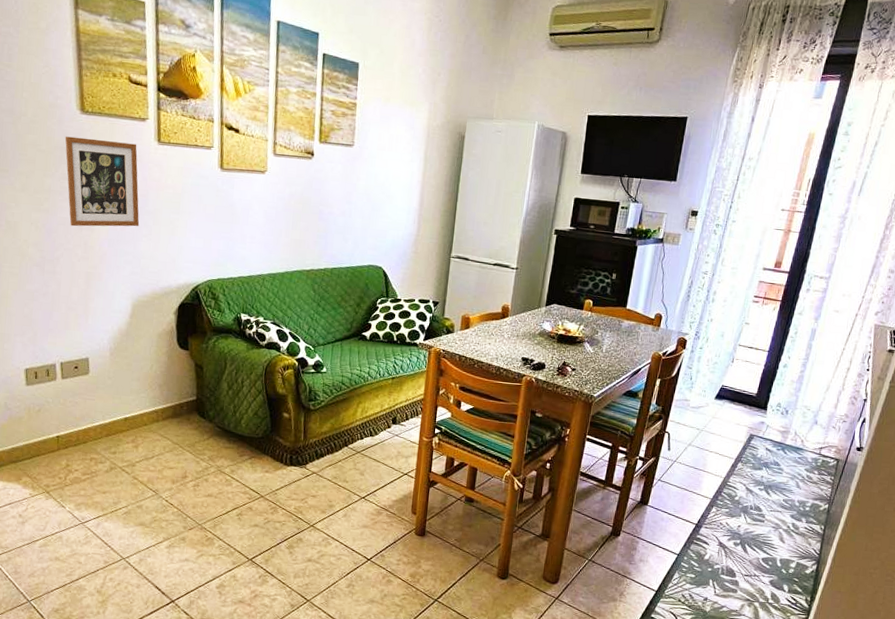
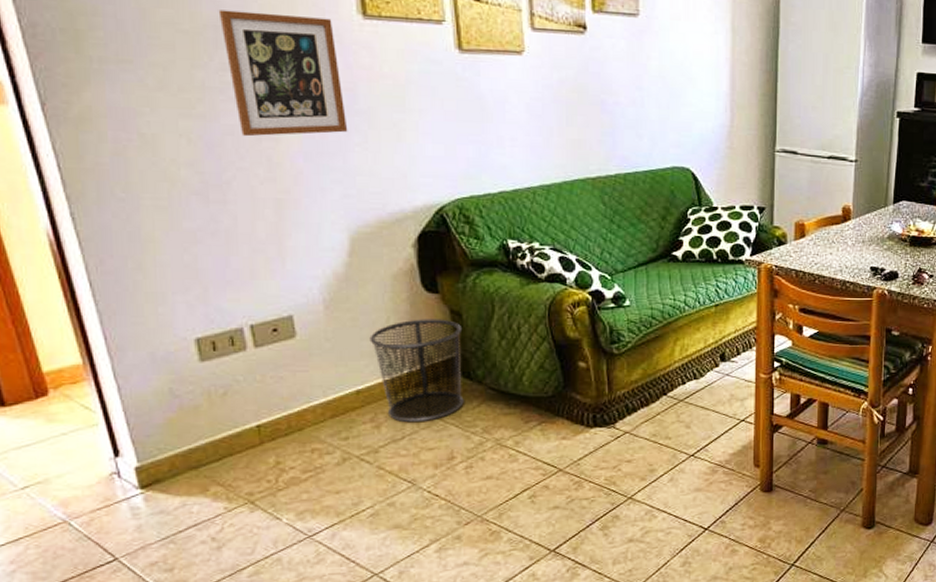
trash can: none [138,368,203,447] -> present [369,319,464,423]

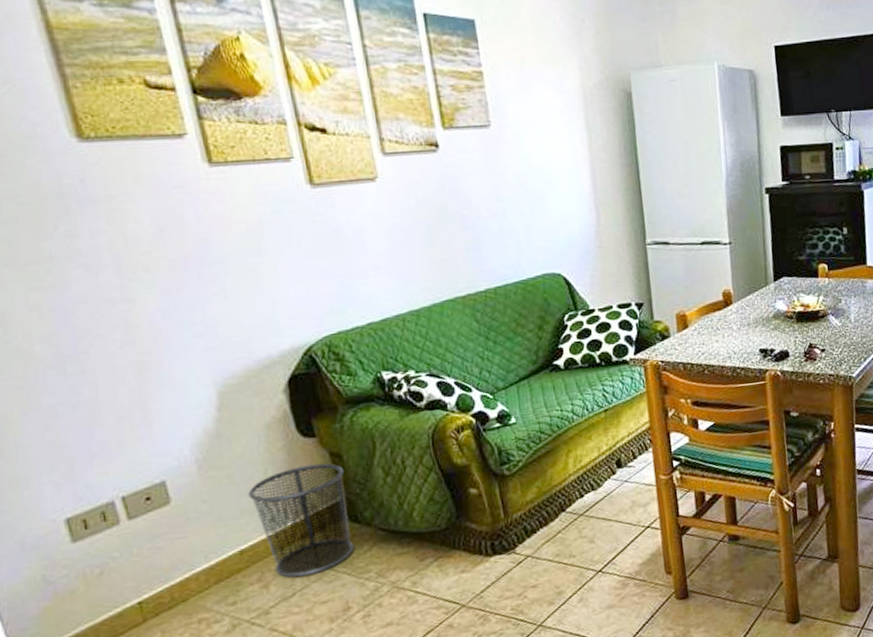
picture frame: present [218,10,348,137] -> none [59,171,205,302]

